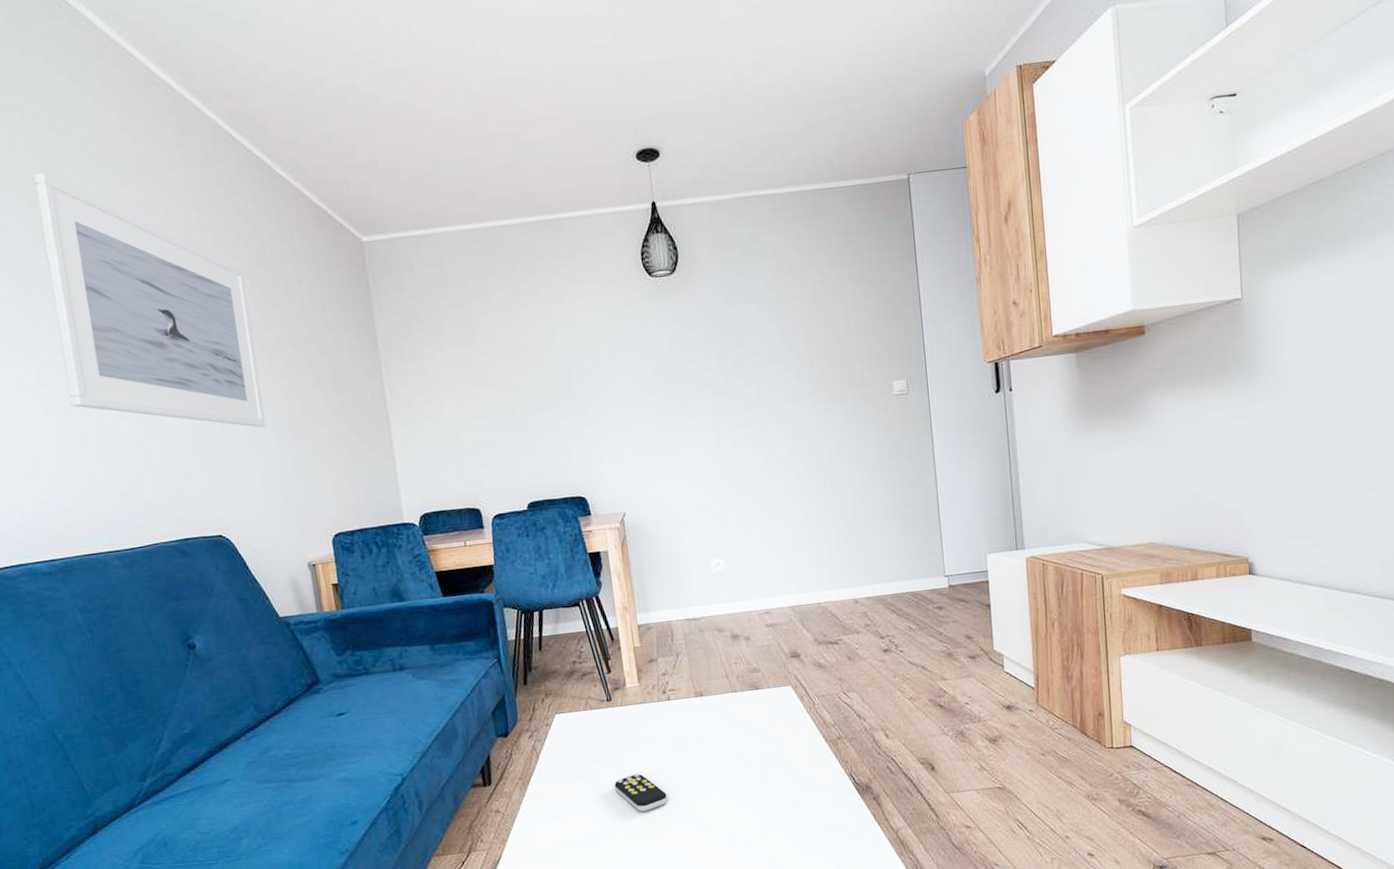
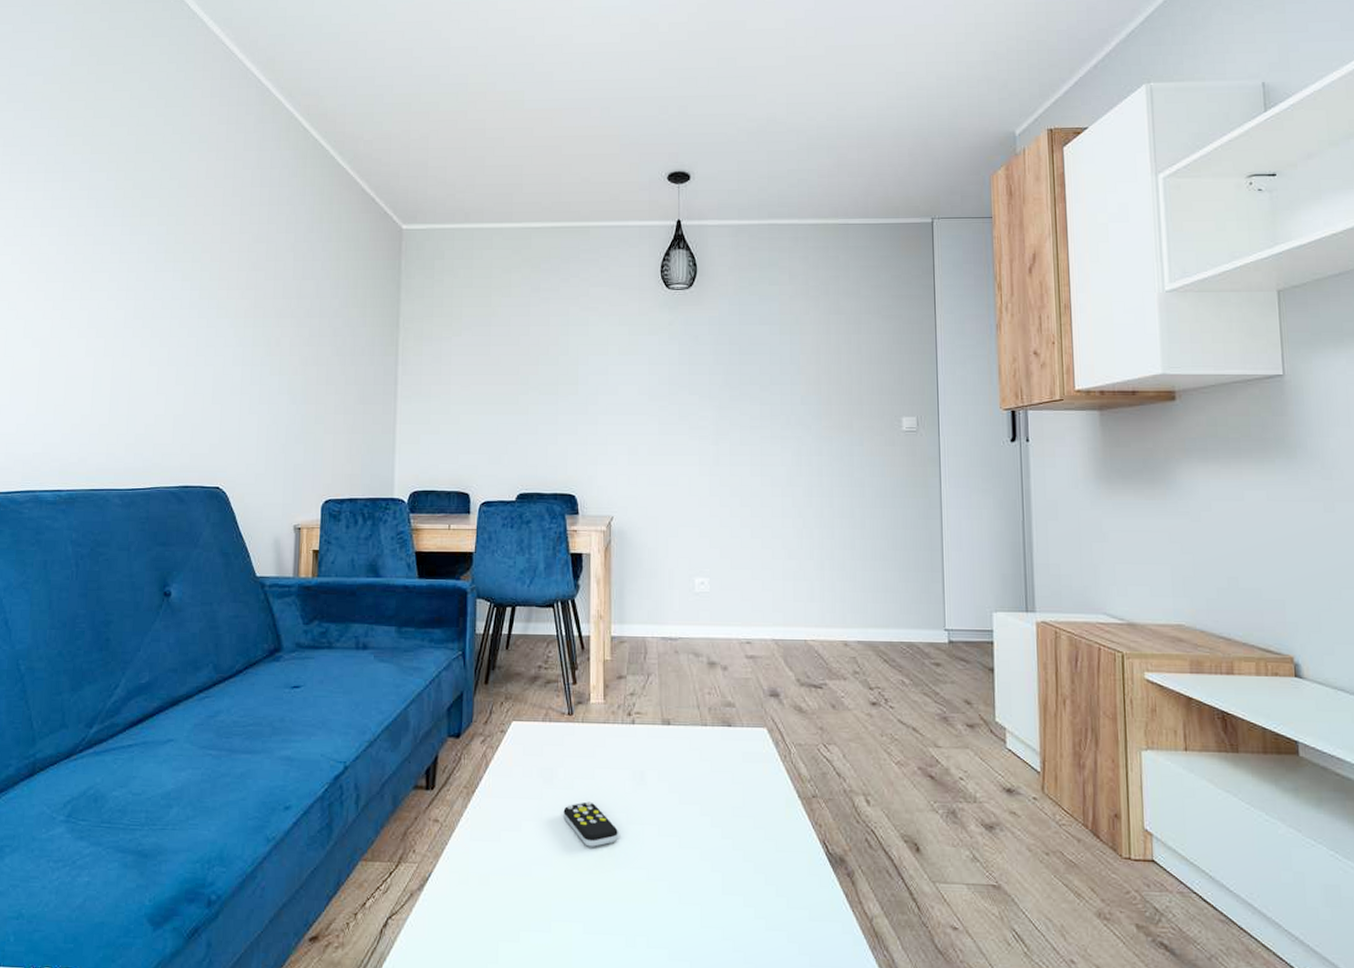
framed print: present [33,173,266,428] -> none [111,142,290,388]

